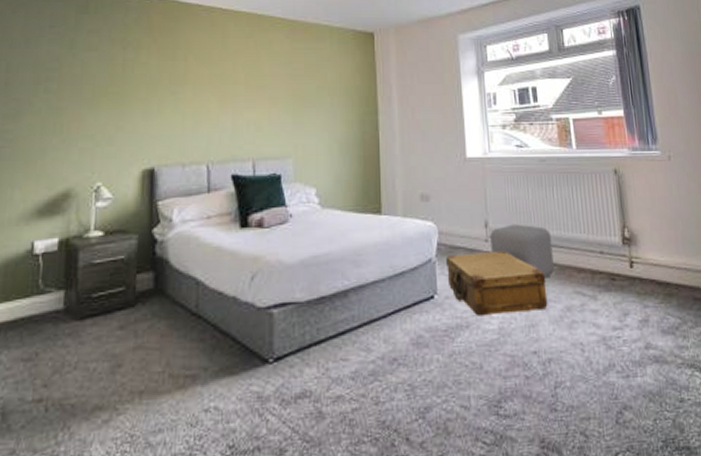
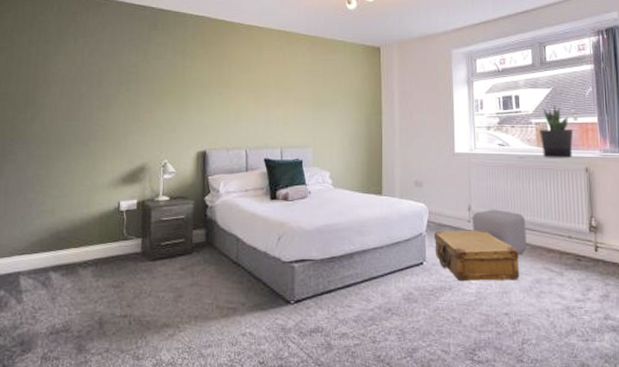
planter: none [561,98,599,160] -> present [539,105,574,159]

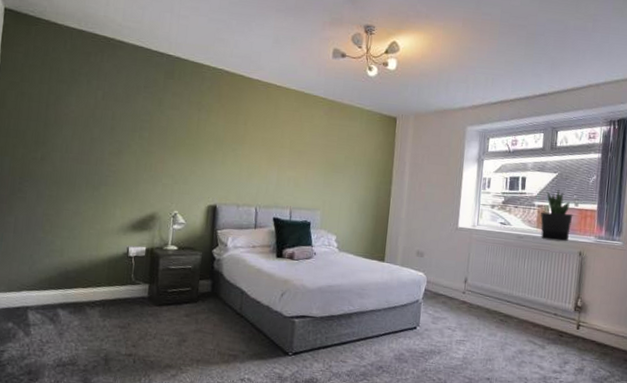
suitcase: present [433,230,520,282] -> none [428,299,507,350]
cube: present [473,209,527,255] -> none [466,283,517,327]

